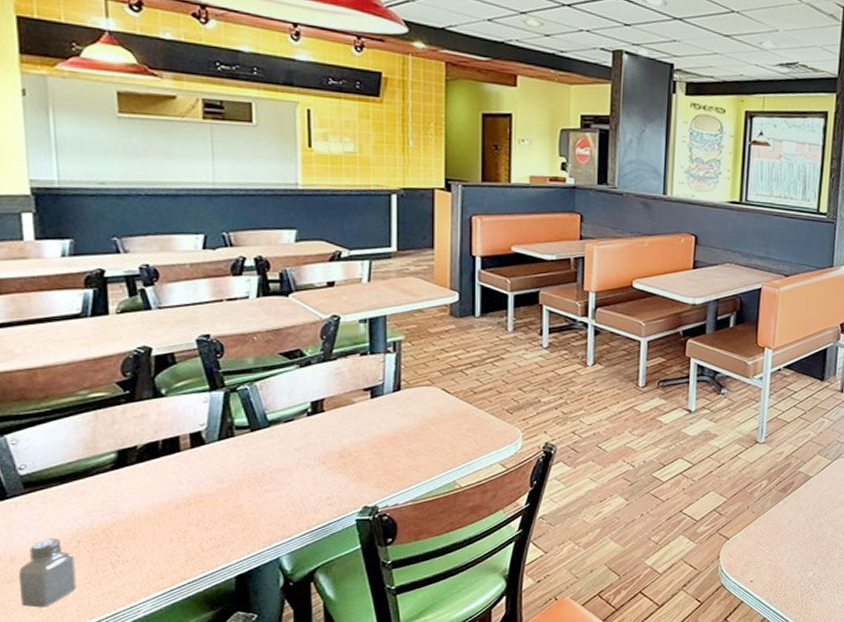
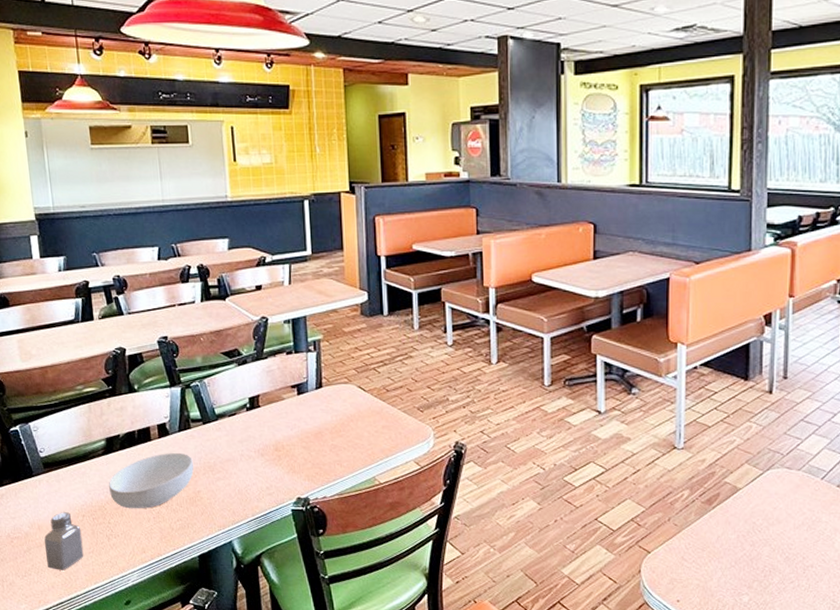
cereal bowl: none [118,463,235,530] -> present [109,452,194,509]

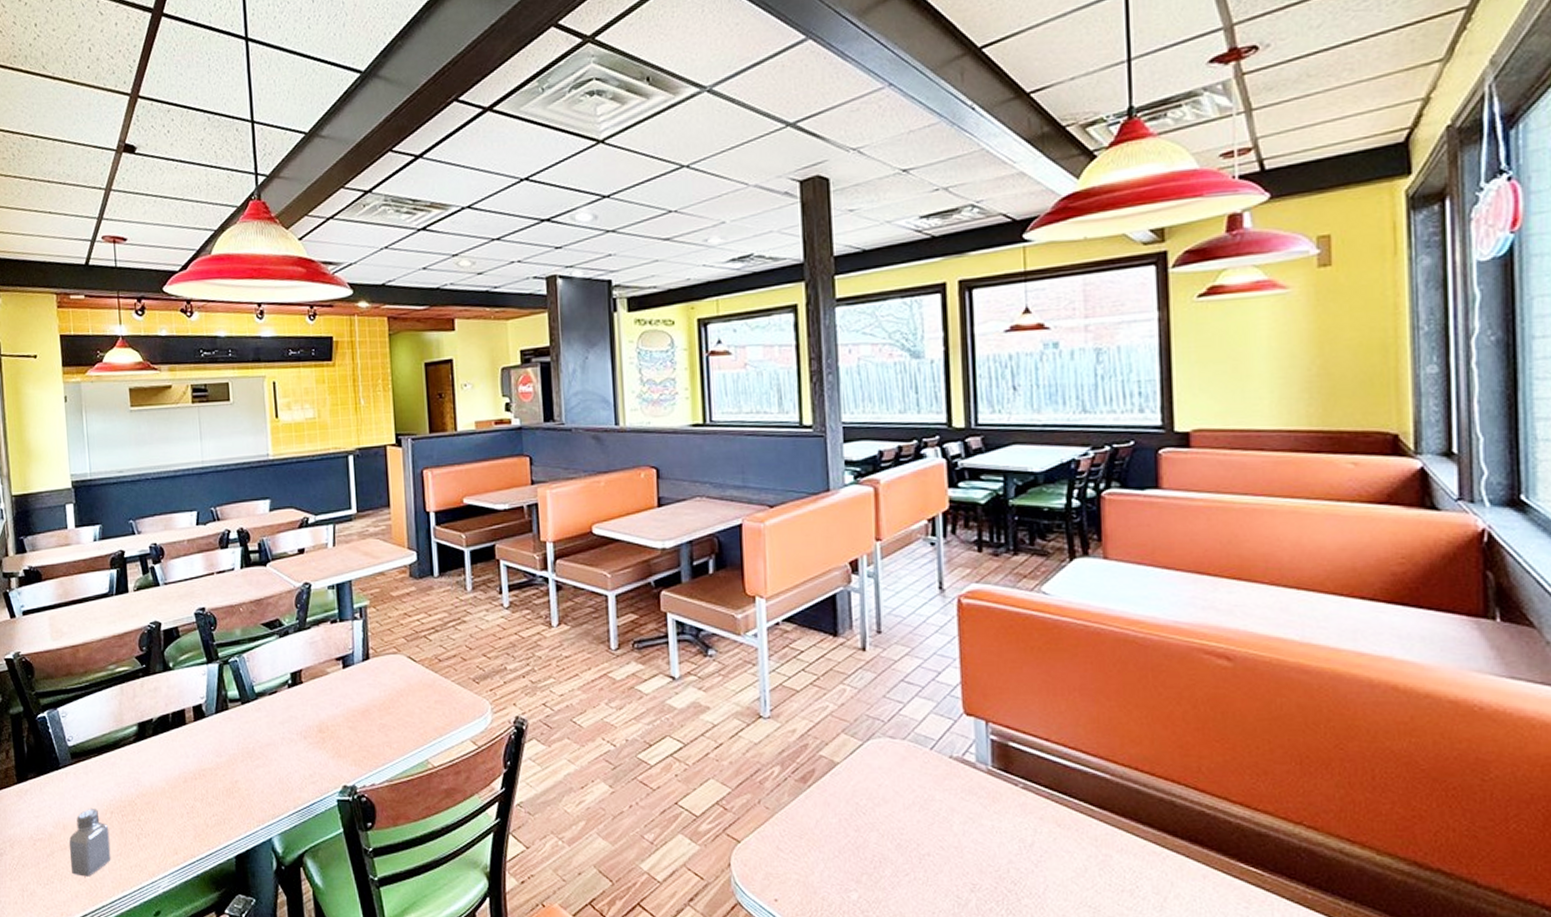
cereal bowl: present [109,452,194,509] -> none [140,737,231,804]

